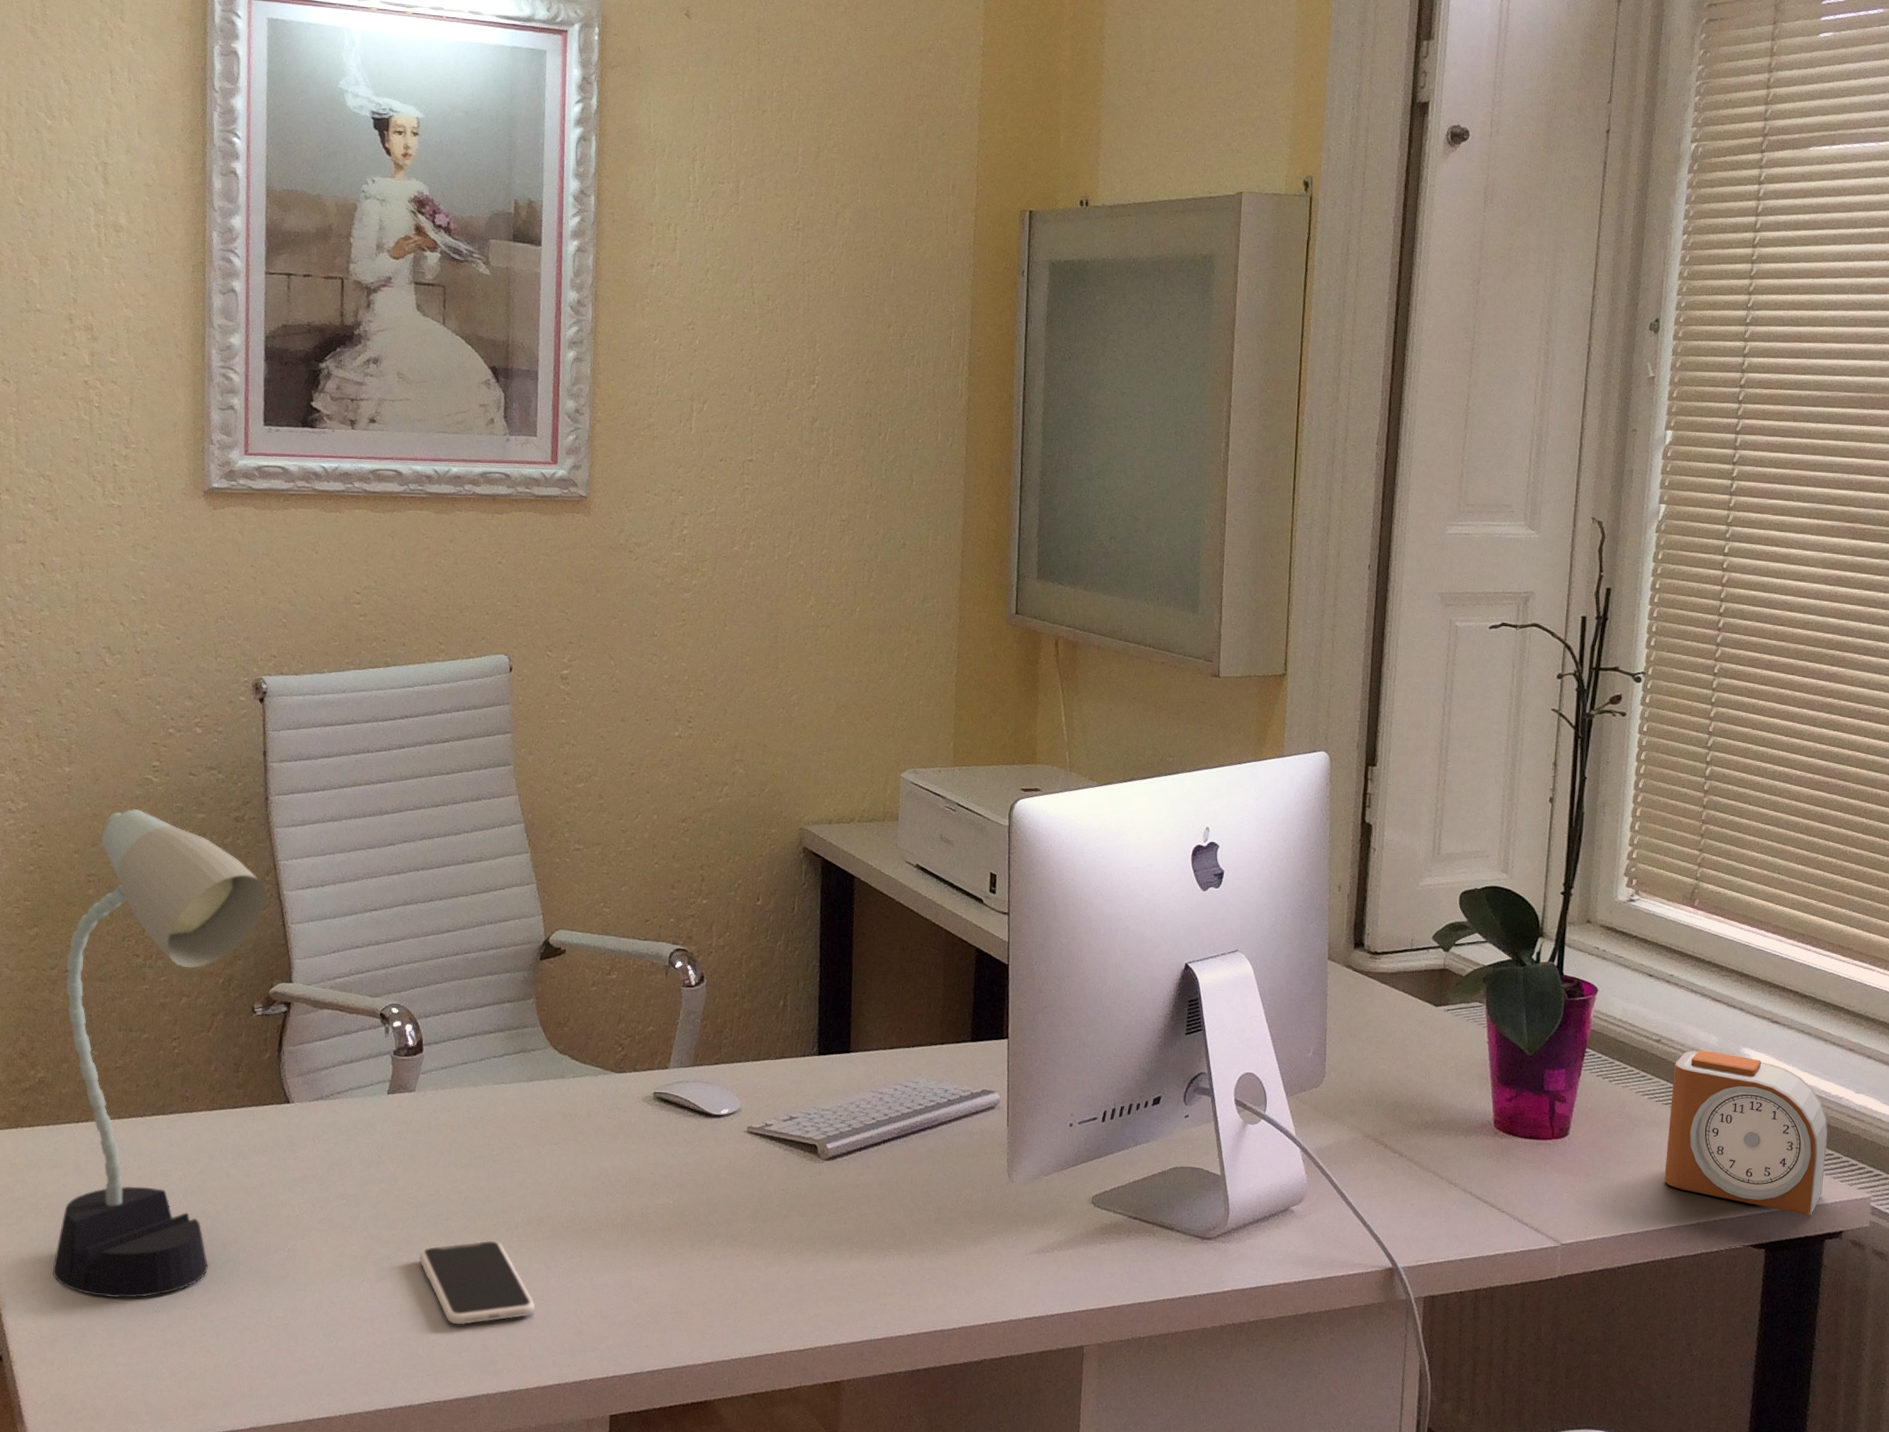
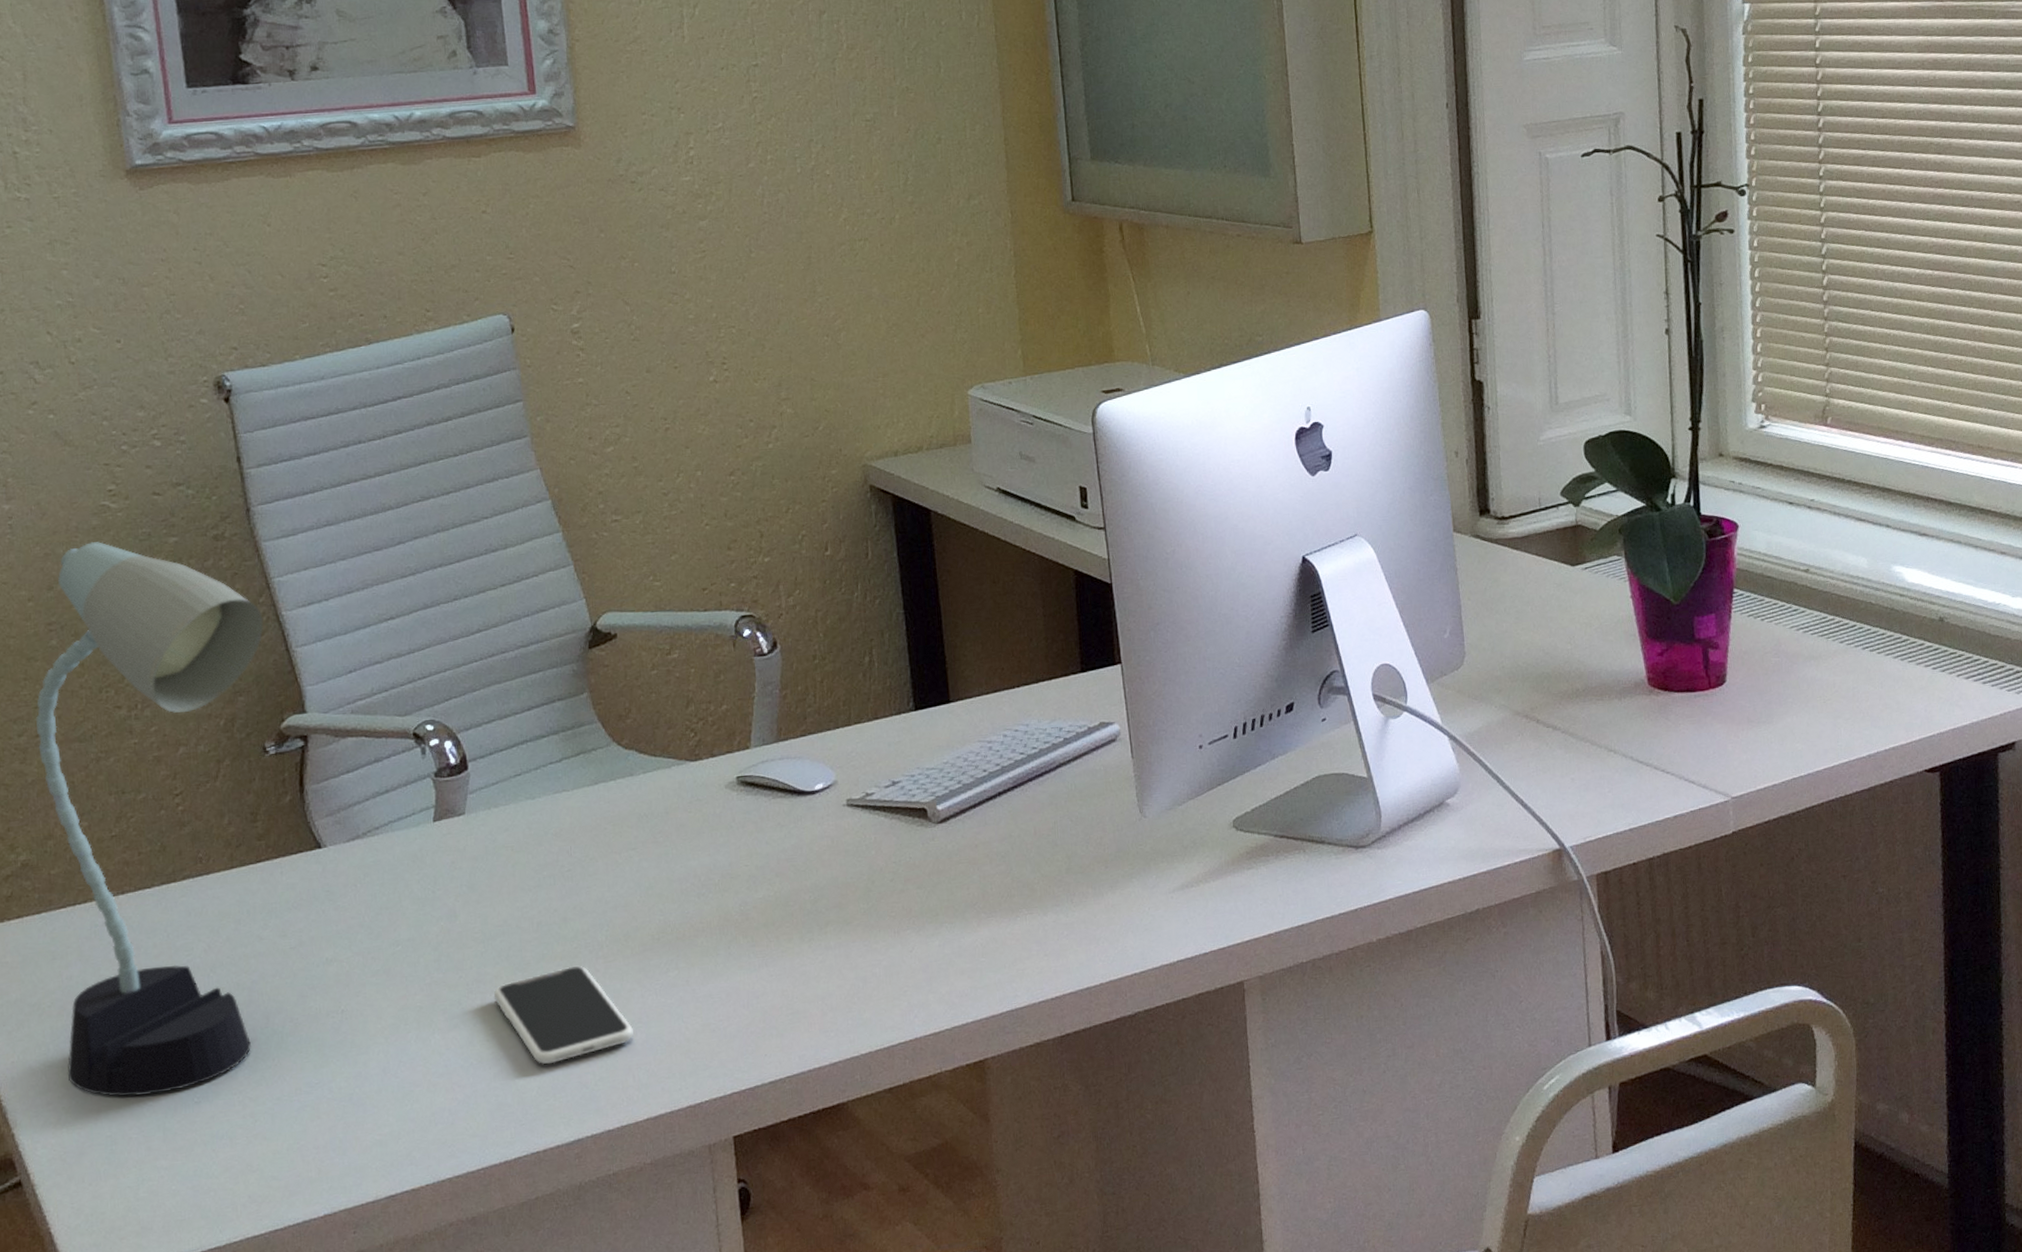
alarm clock: present [1664,1049,1828,1216] -> none [1825,573,1991,731]

